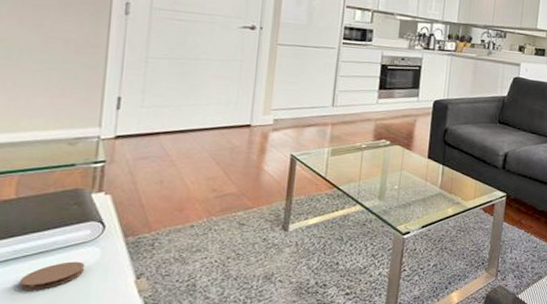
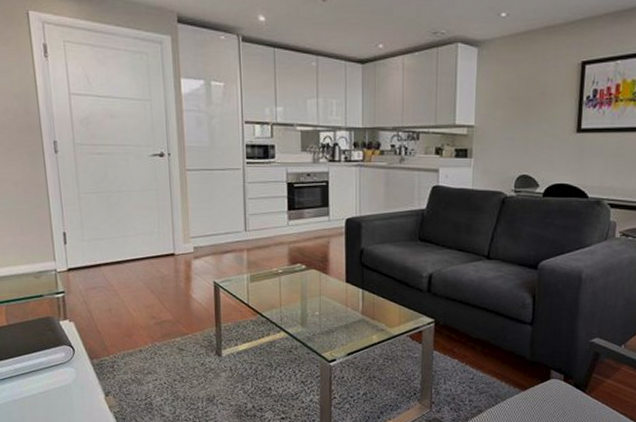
coaster: present [18,261,86,290] -> none [22,379,67,402]

